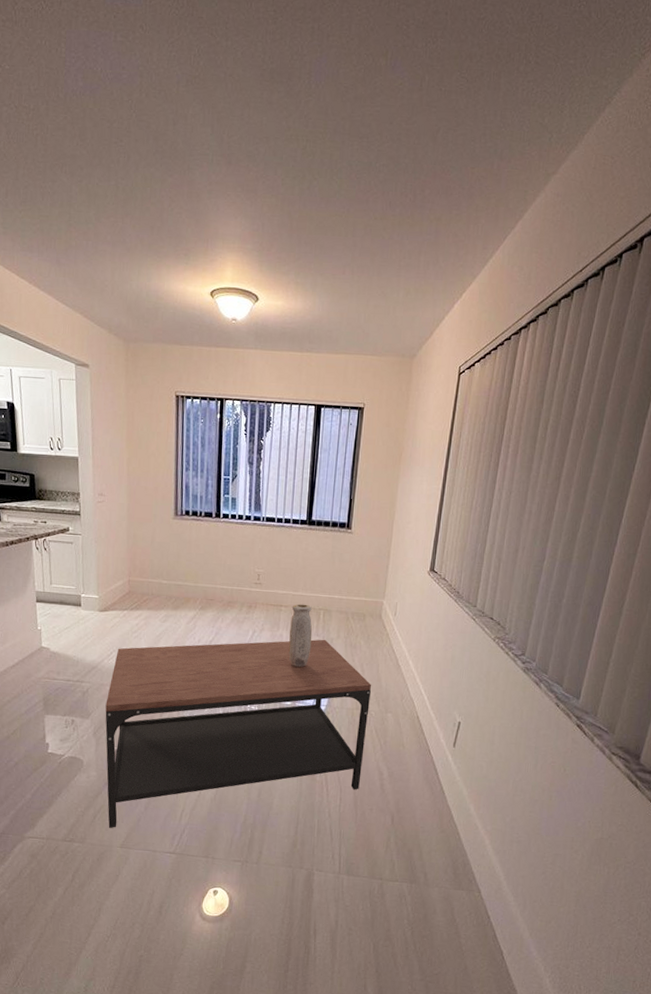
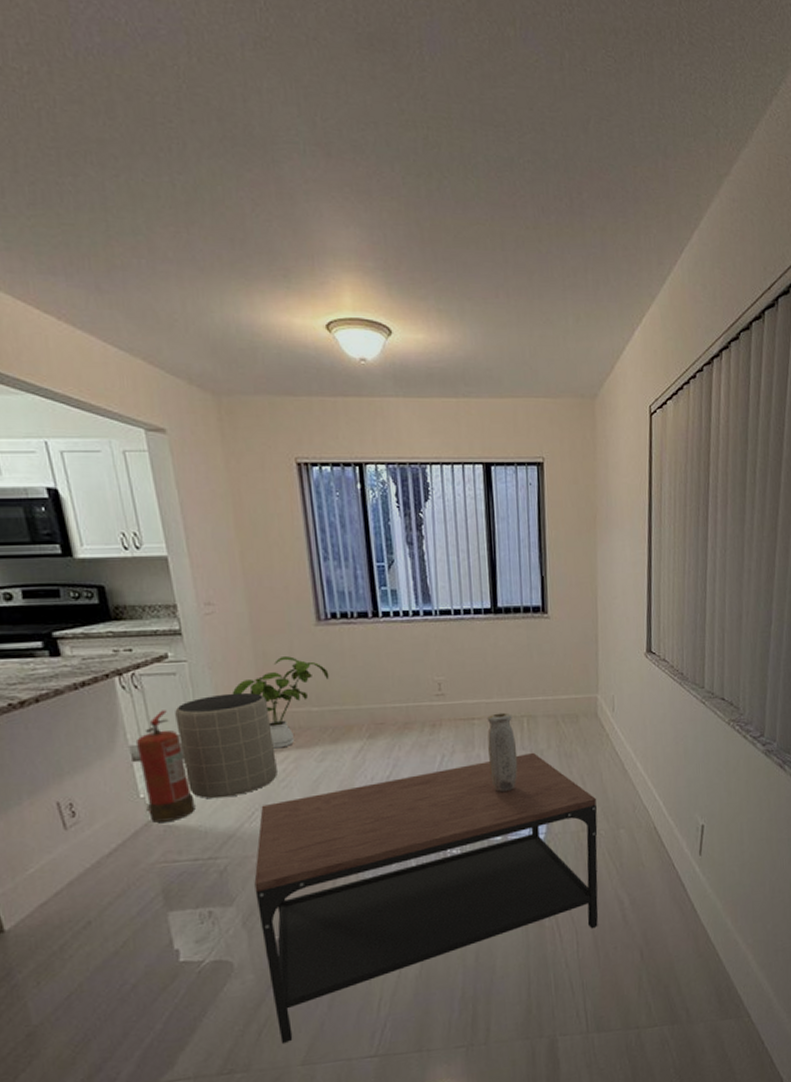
fire extinguisher: none [40,568,73,650] -> present [135,710,196,823]
trash can: none [68,562,133,639] -> present [175,692,277,799]
house plant: none [108,539,178,608] -> present [232,656,330,749]

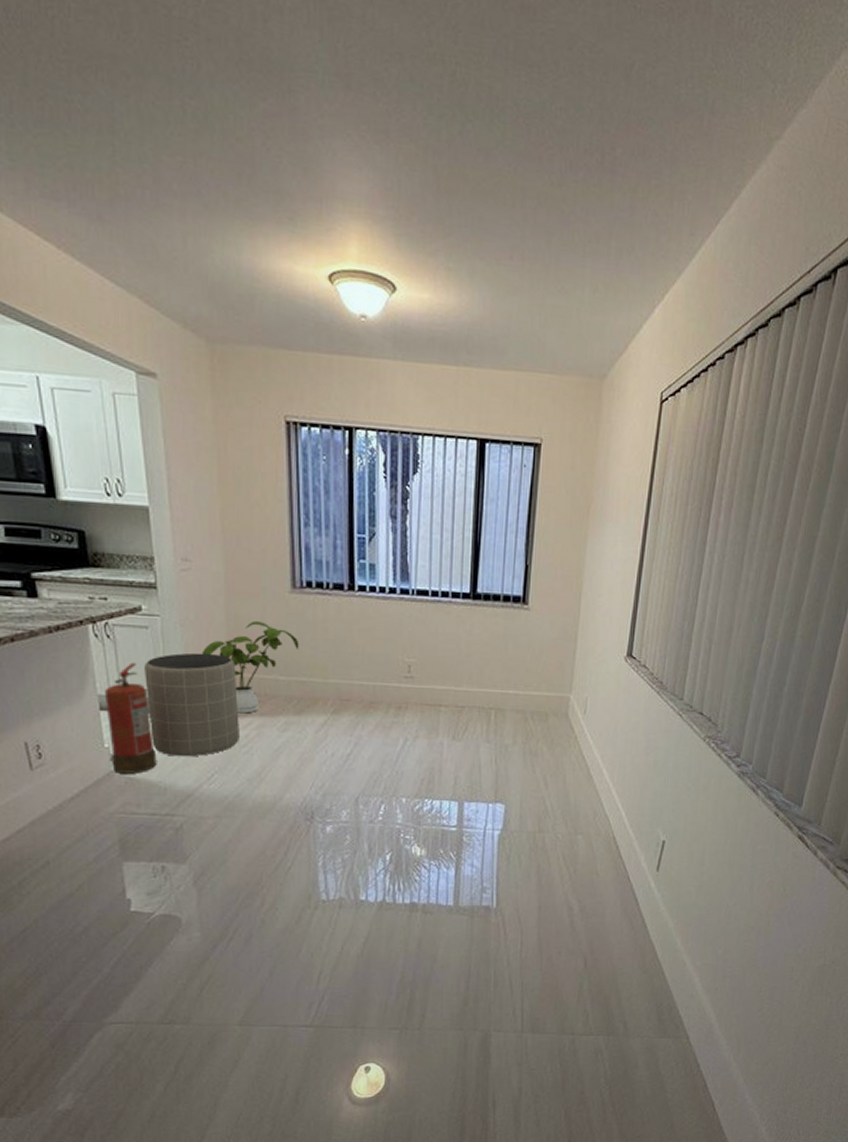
coffee table: present [254,752,598,1043] -> none [208,746,558,1002]
vase: present [487,712,518,792] -> none [451,702,482,783]

